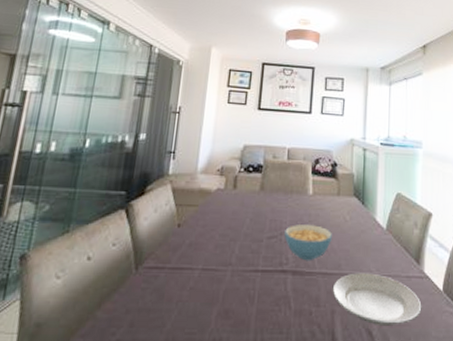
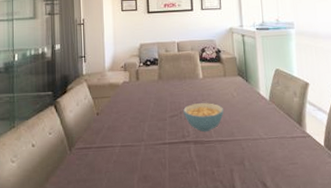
plate: present [332,273,422,325] -> none [229,137,308,178]

